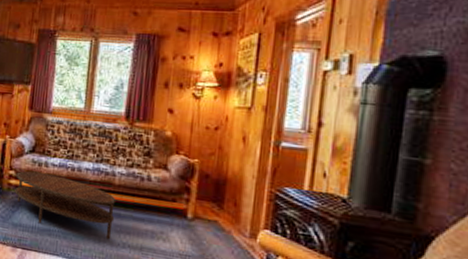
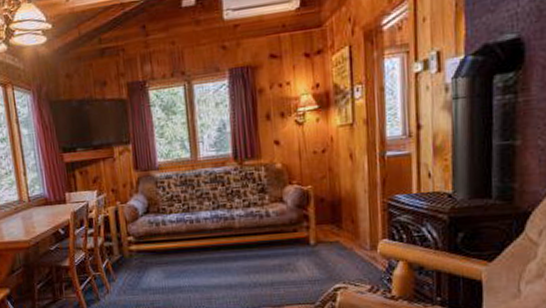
coffee table: present [14,171,117,240] -> none [135,231,242,283]

